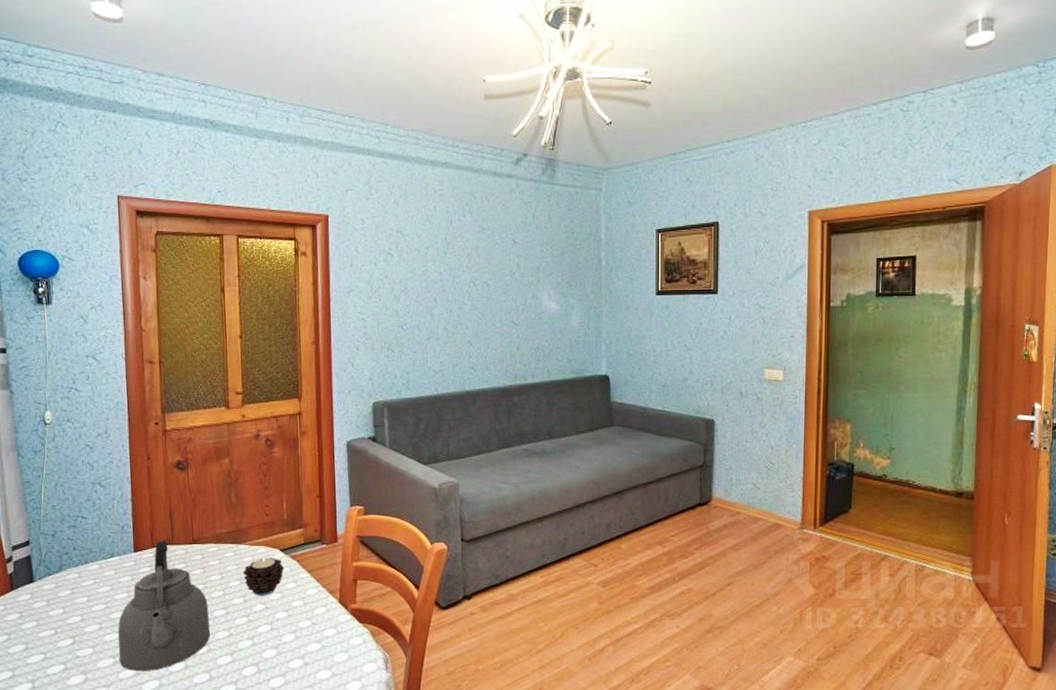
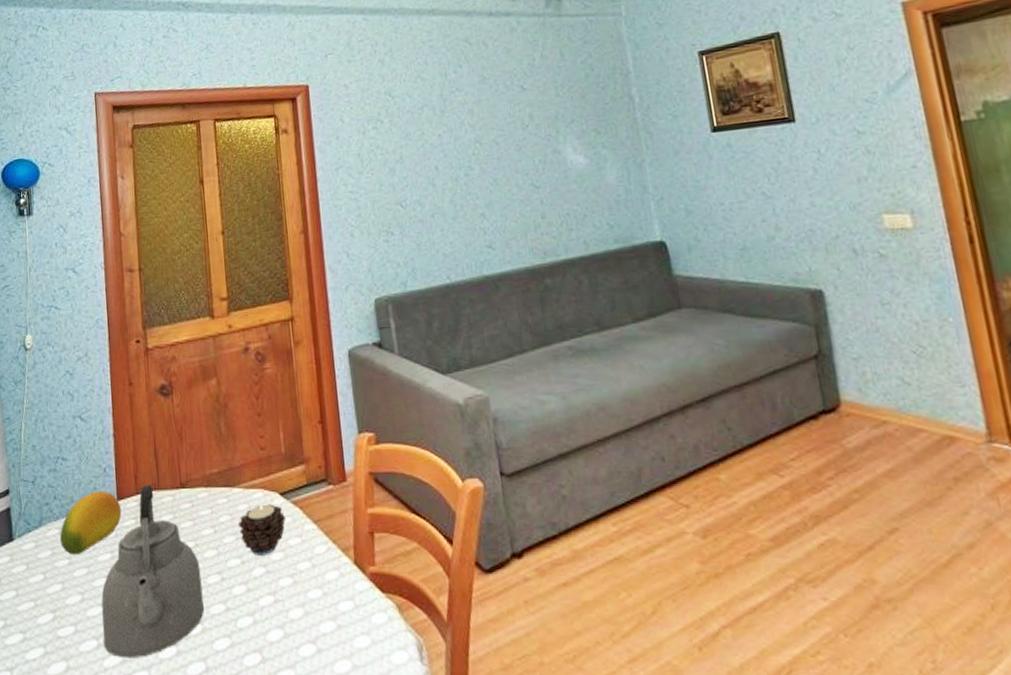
fruit: none [79,544,138,594] -> present [60,490,122,556]

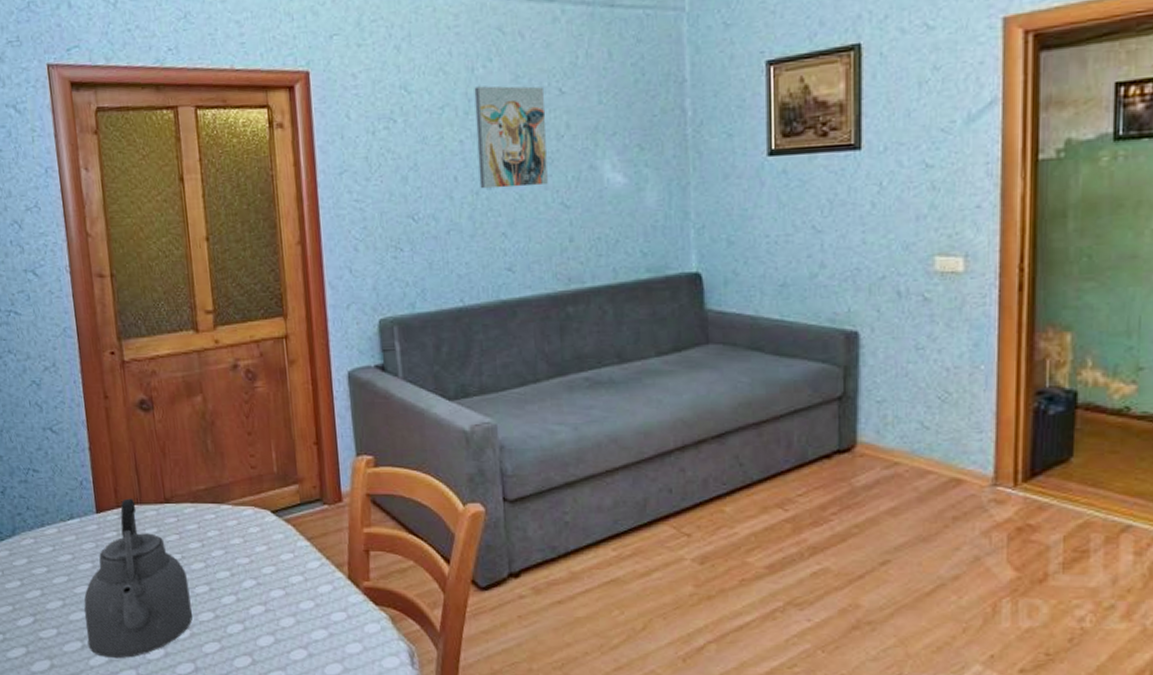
fruit: present [60,490,122,556] -> none [35,503,102,564]
candle: present [238,504,287,556] -> none [227,521,278,569]
wall art: none [448,85,518,176] -> present [474,85,548,189]

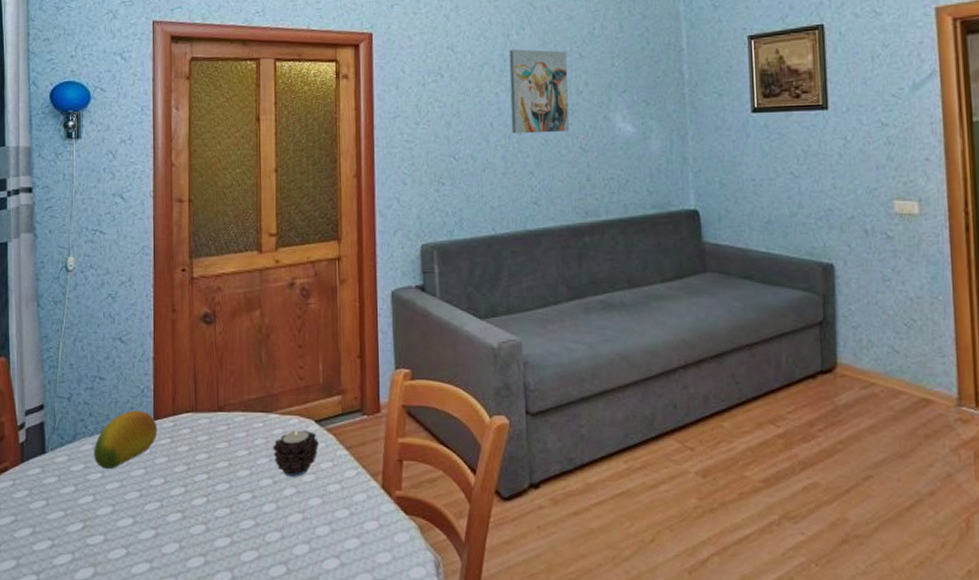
fruit: none [35,503,102,564] -> present [94,410,158,470]
kettle: present [84,498,193,659] -> none [132,406,234,567]
candle: none [227,521,278,569] -> present [272,430,320,477]

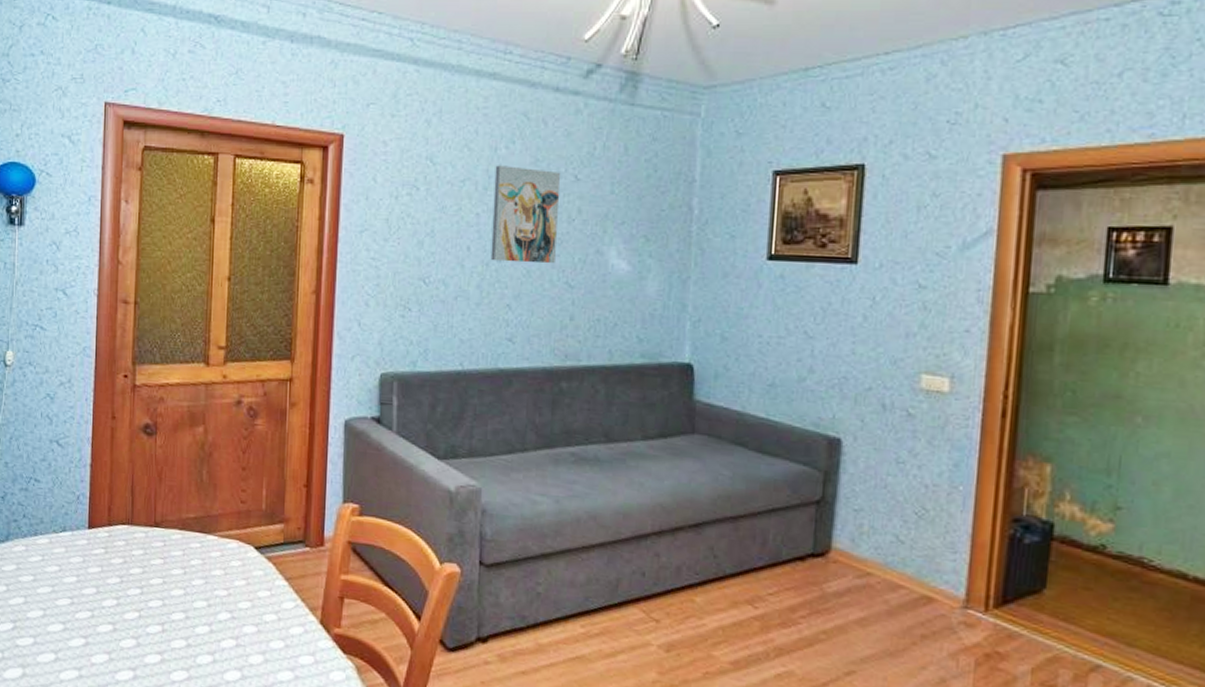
fruit: present [94,410,158,470] -> none [26,516,92,574]
candle: present [272,430,320,477] -> none [208,554,259,603]

